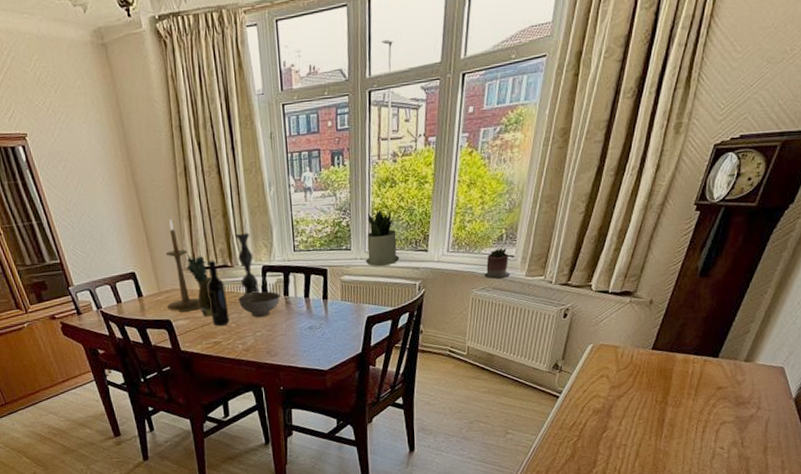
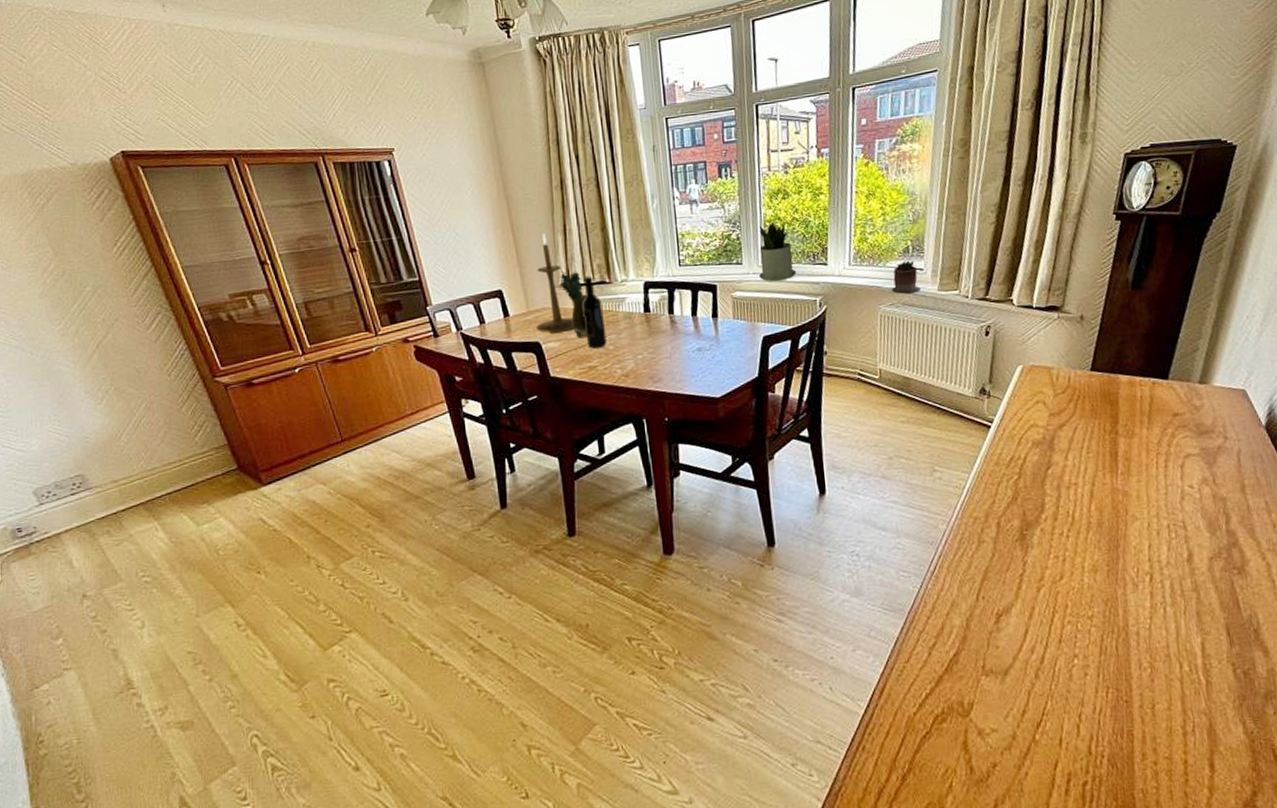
candlestick: present [234,232,260,296] -> none [613,246,641,315]
decorative bowl: present [238,291,280,318] -> none [617,309,664,339]

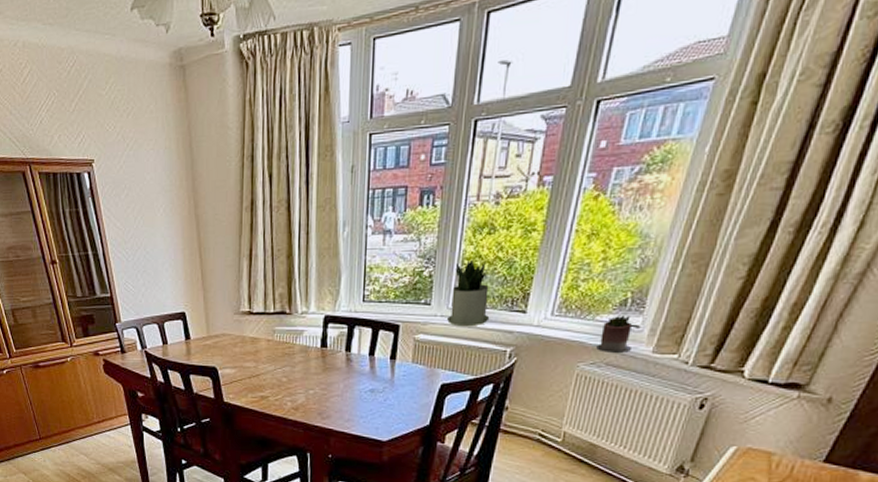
candlestick: present [535,234,573,334] -> none [214,258,250,360]
vase: present [559,270,587,338] -> none [240,297,266,368]
wine bottle: present [581,276,607,348] -> none [259,305,281,379]

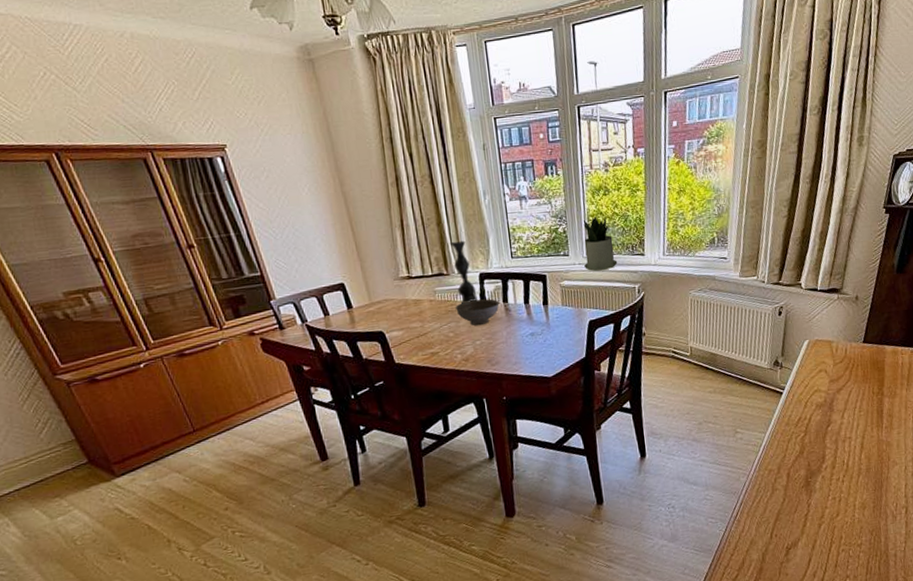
decorative bowl: none [293,345,341,374] -> present [456,298,499,326]
candlestick: none [297,277,318,348] -> present [449,240,478,304]
succulent planter: present [596,314,632,354] -> none [700,250,725,281]

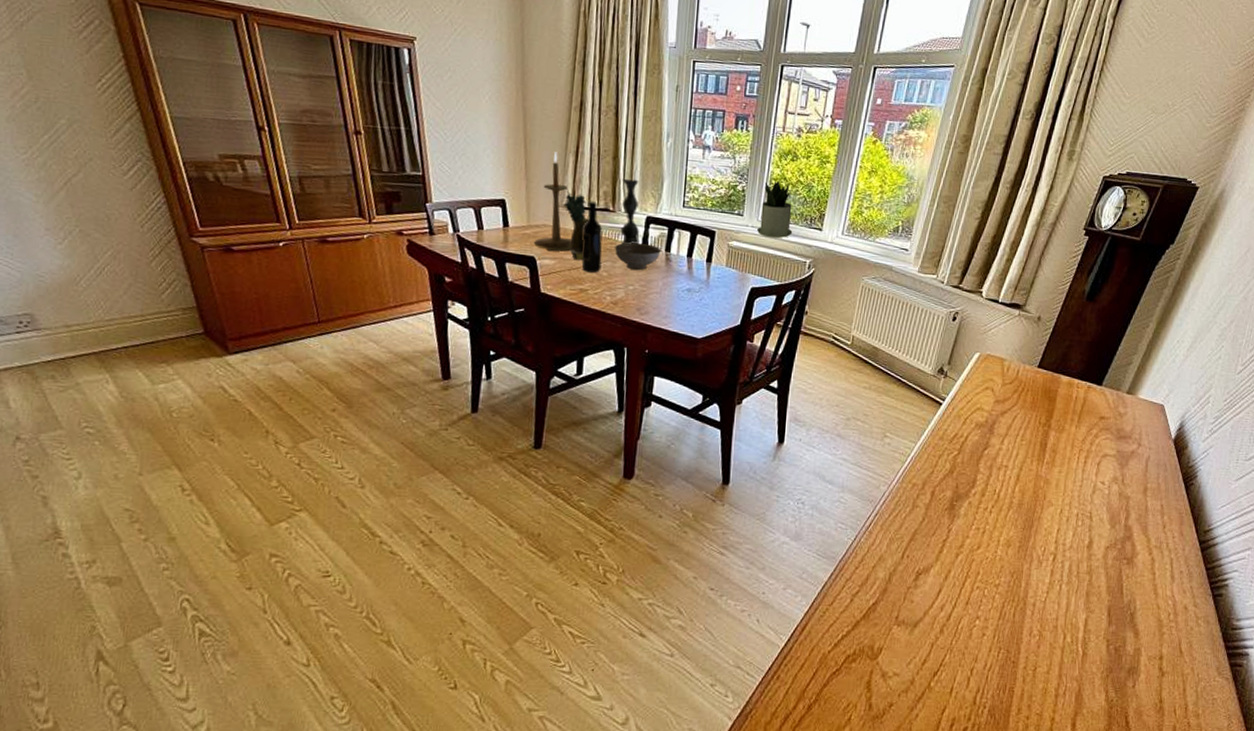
candlestick: none [377,229,415,324] -> present [533,152,571,251]
vase: none [399,264,428,327] -> present [563,191,589,261]
wine bottle: none [421,269,447,336] -> present [581,201,603,273]

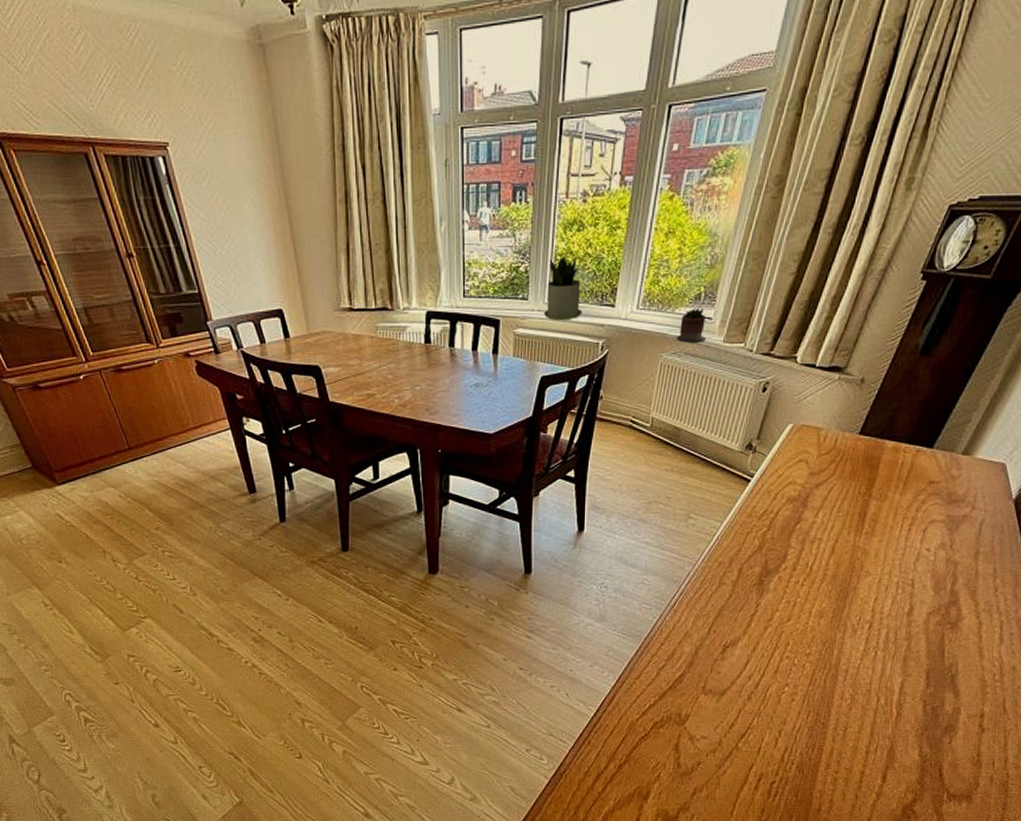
candlestick: present [533,152,571,251] -> none [315,252,353,358]
vase: present [563,191,589,261] -> none [341,293,368,365]
wine bottle: present [581,201,603,273] -> none [362,301,386,376]
decorative bowl: present [615,242,661,271] -> none [397,341,445,370]
candlestick: present [620,178,640,245] -> none [397,272,422,344]
succulent planter: none [877,239,902,272] -> present [677,307,706,344]

